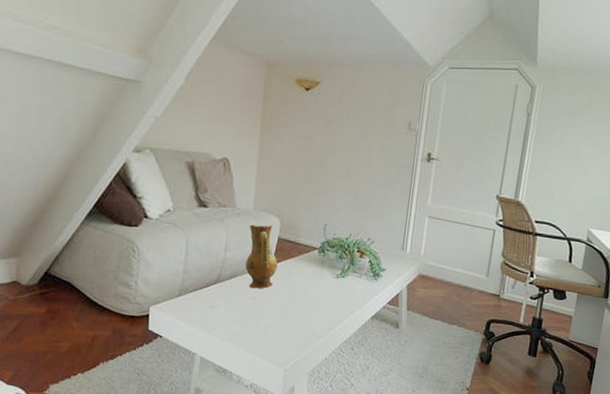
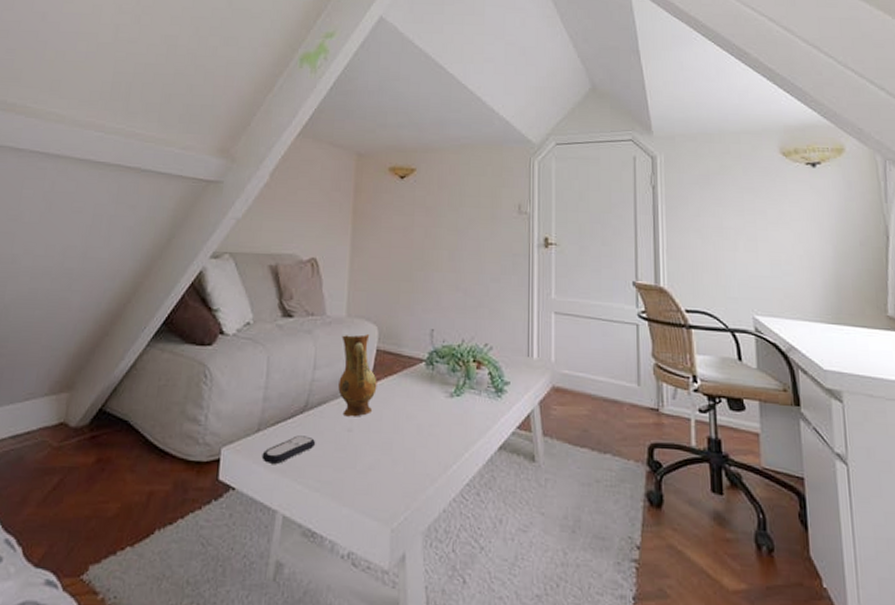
remote control: none [183,300,227,320] -> present [261,435,316,464]

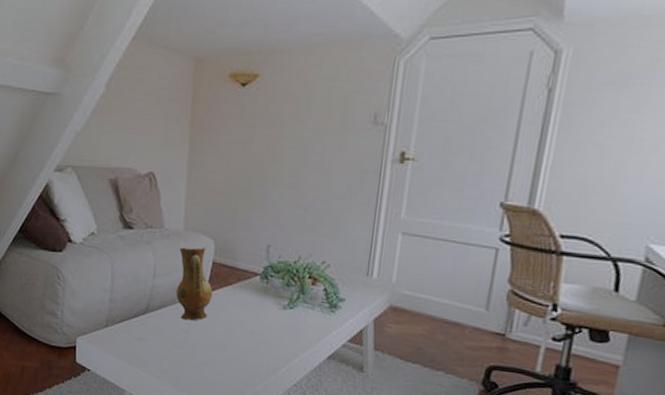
remote control: present [261,435,316,464] -> none [110,332,157,354]

